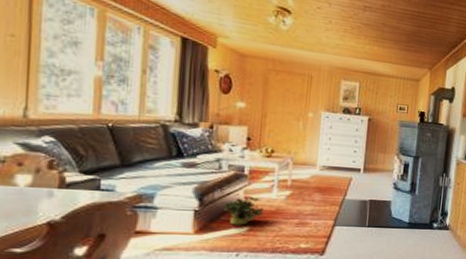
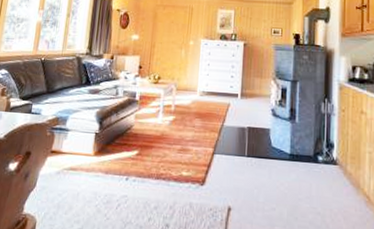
potted plant: present [223,194,263,226] -> none [118,118,150,149]

